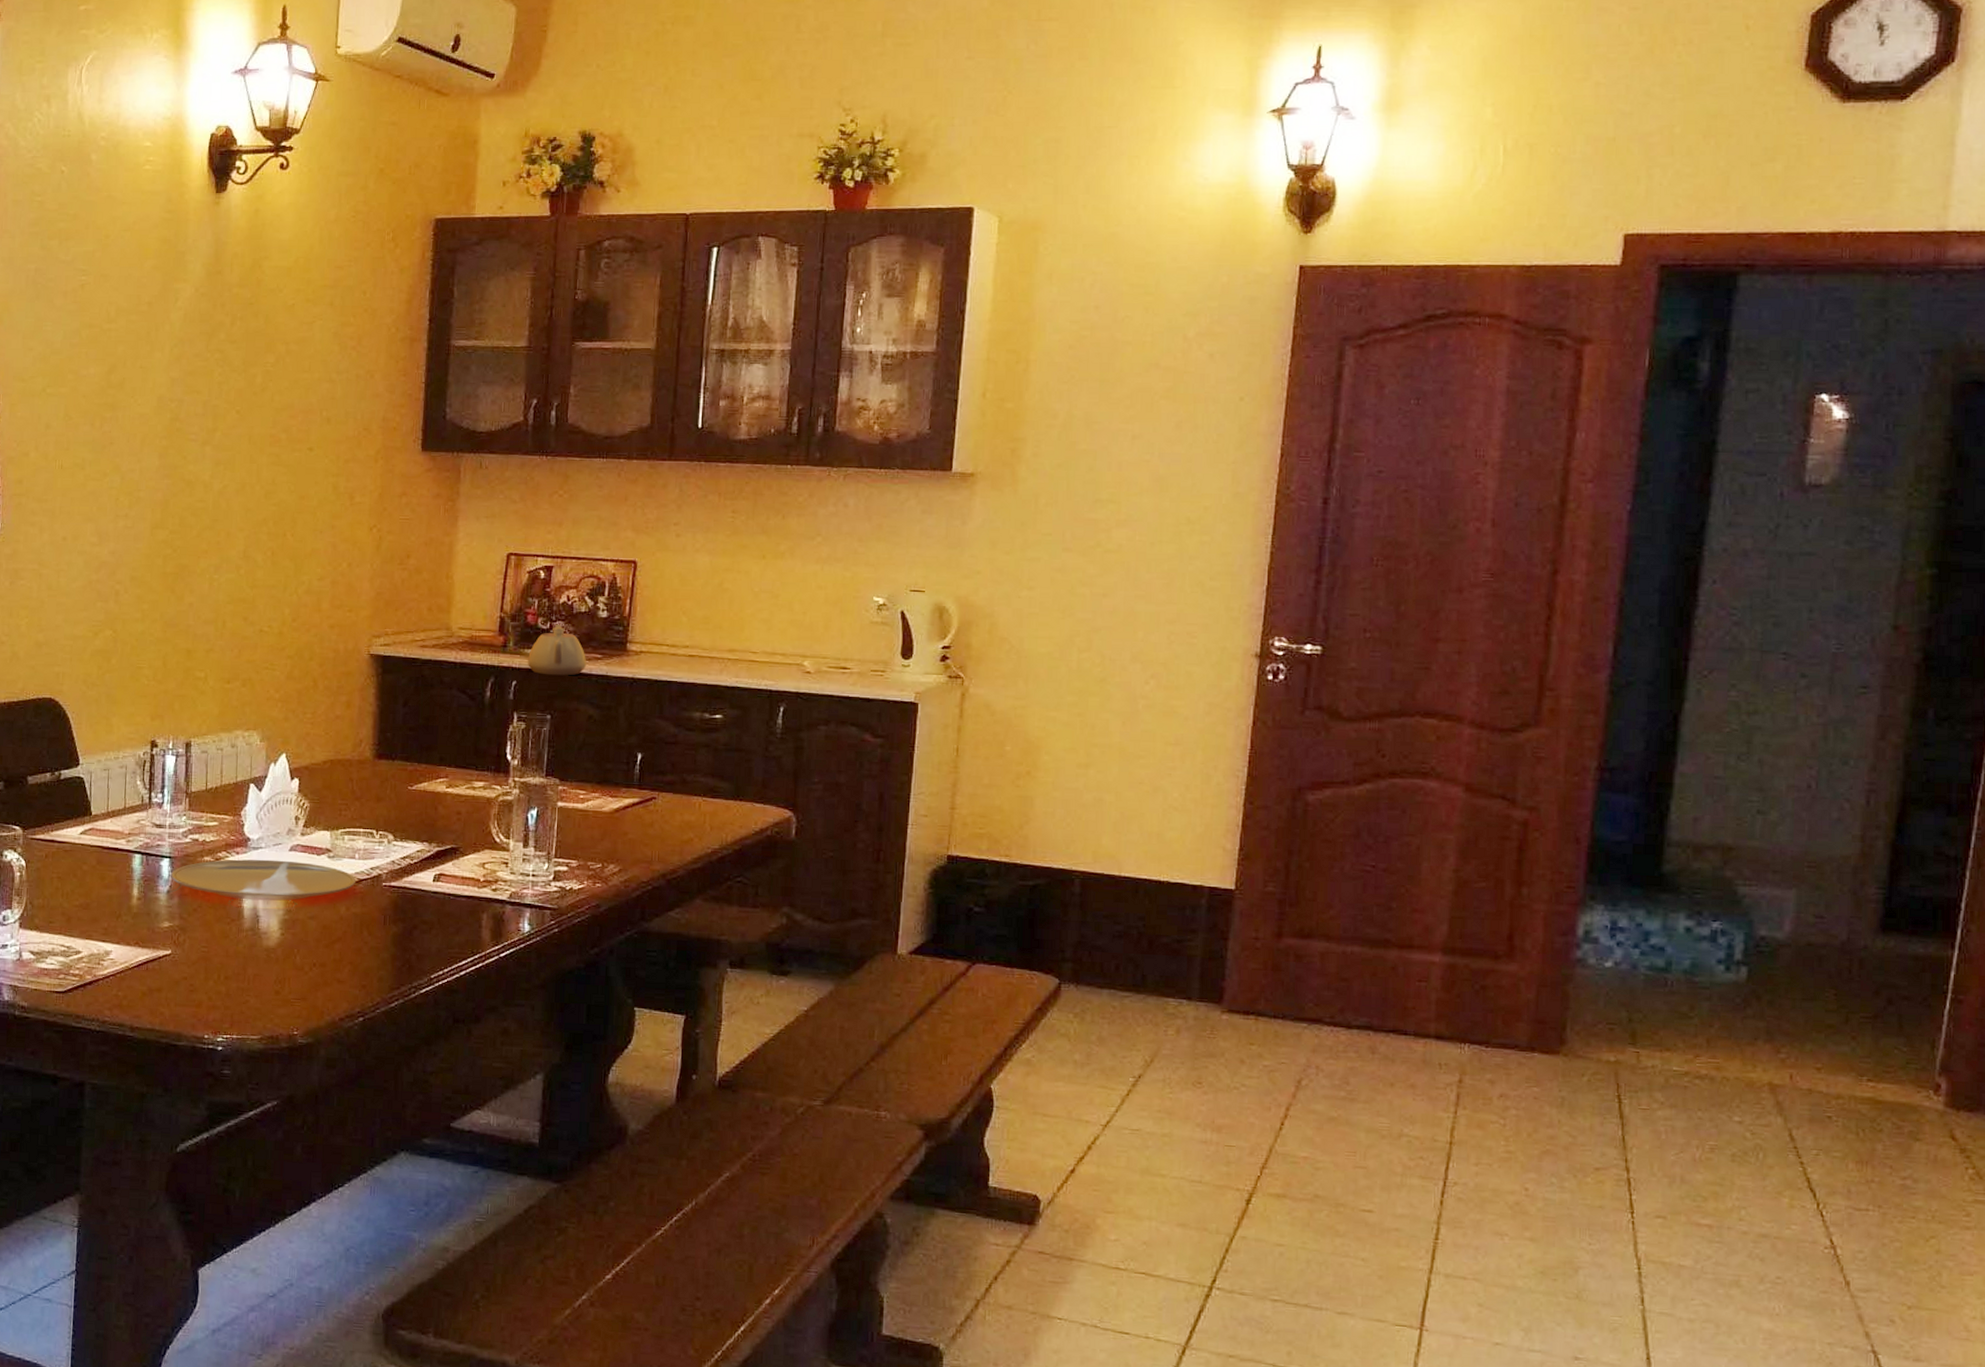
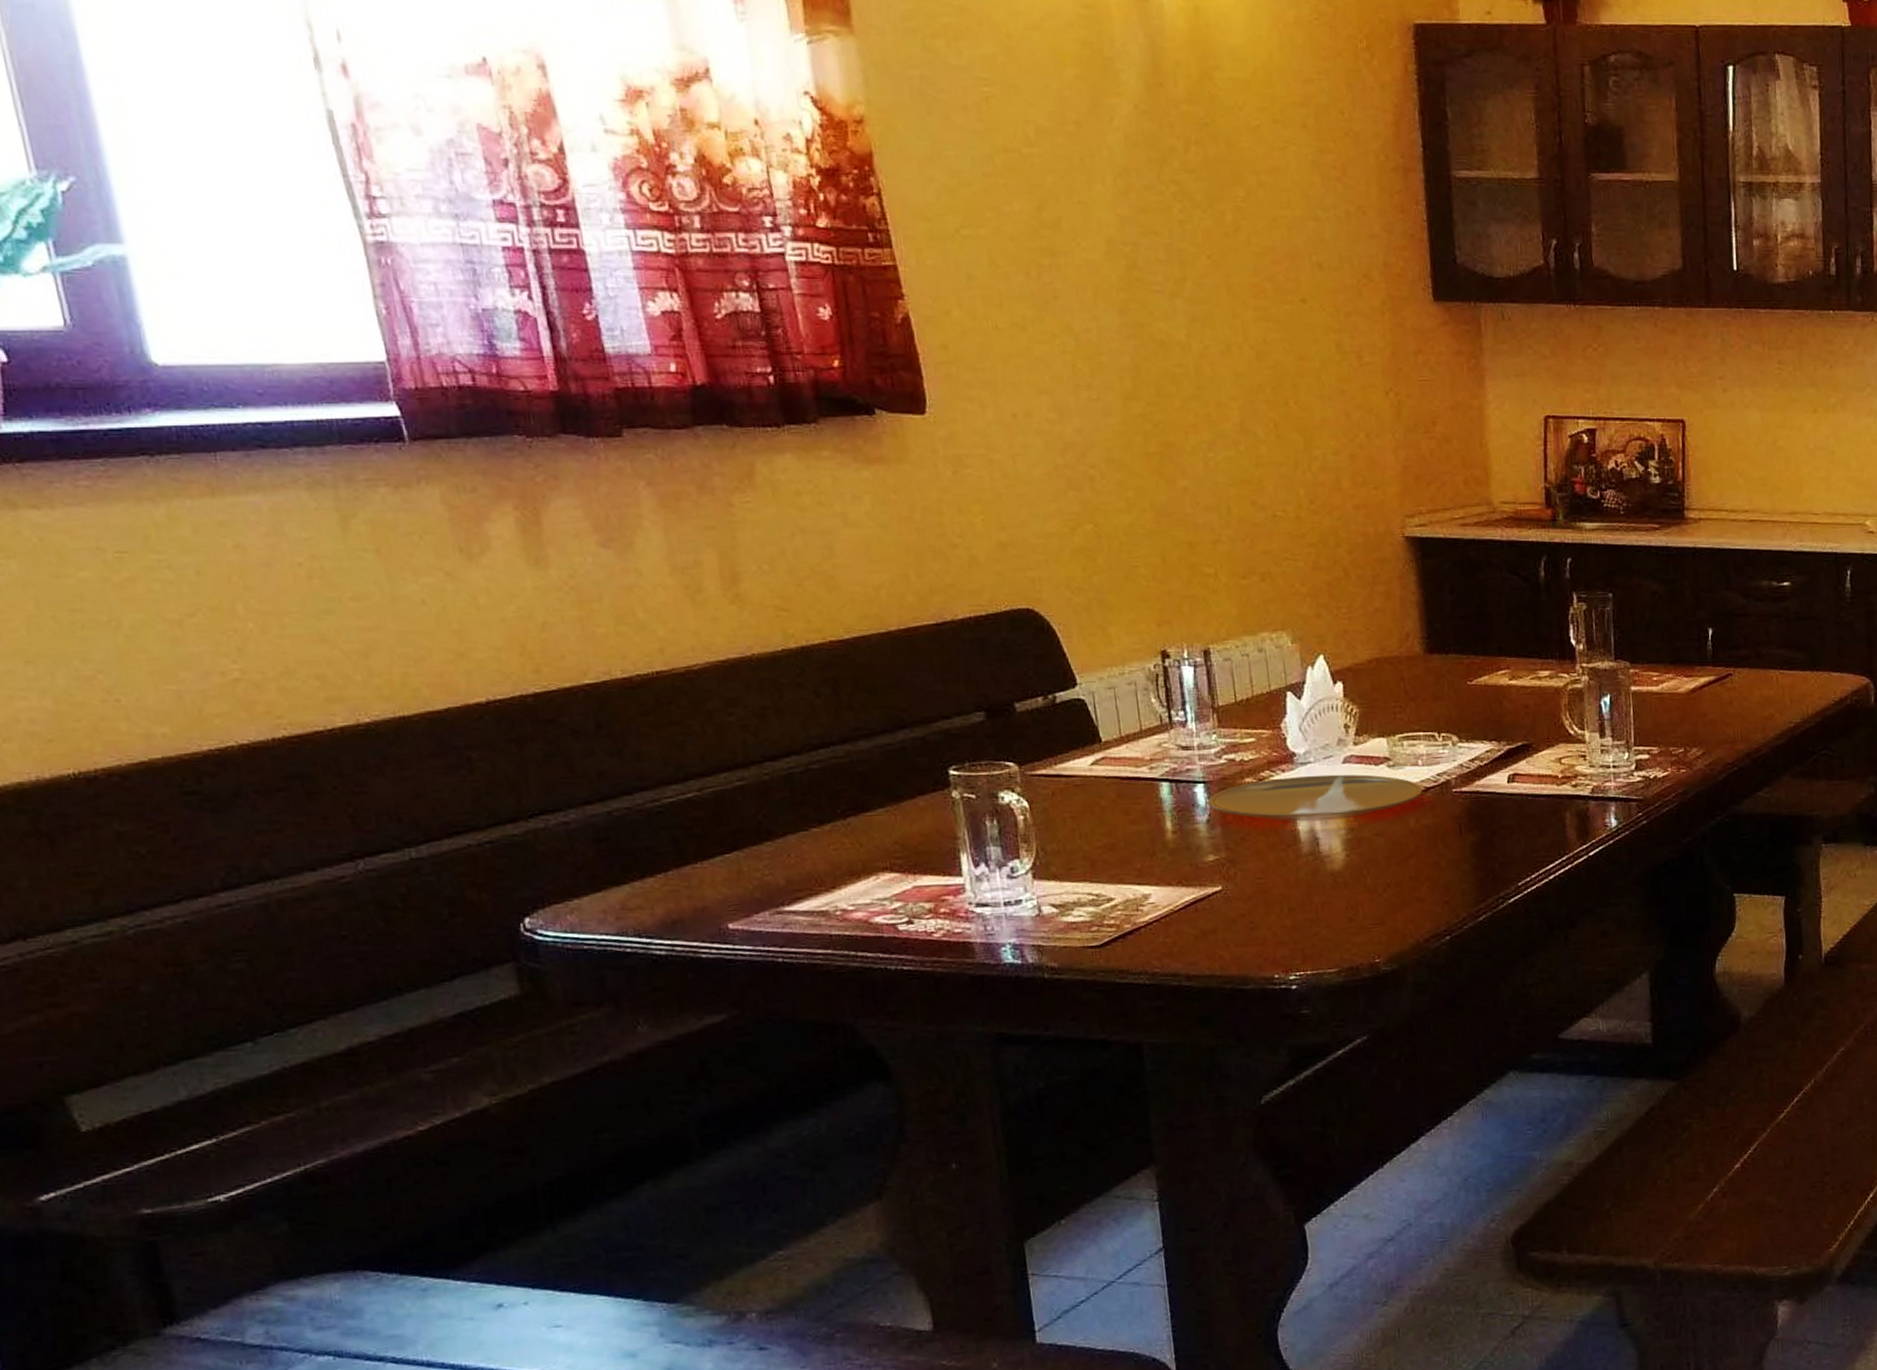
teapot: present [527,624,587,676] -> none [1580,493,1645,550]

